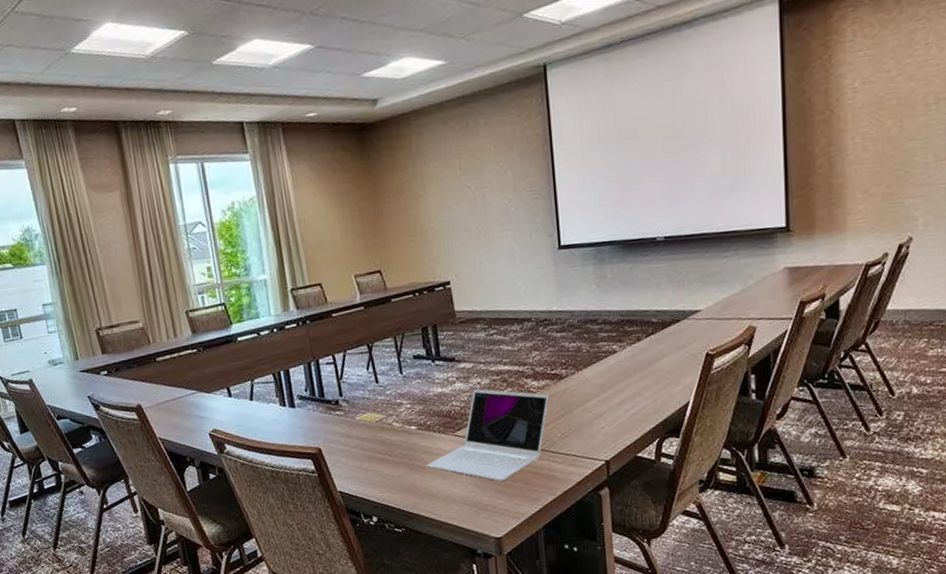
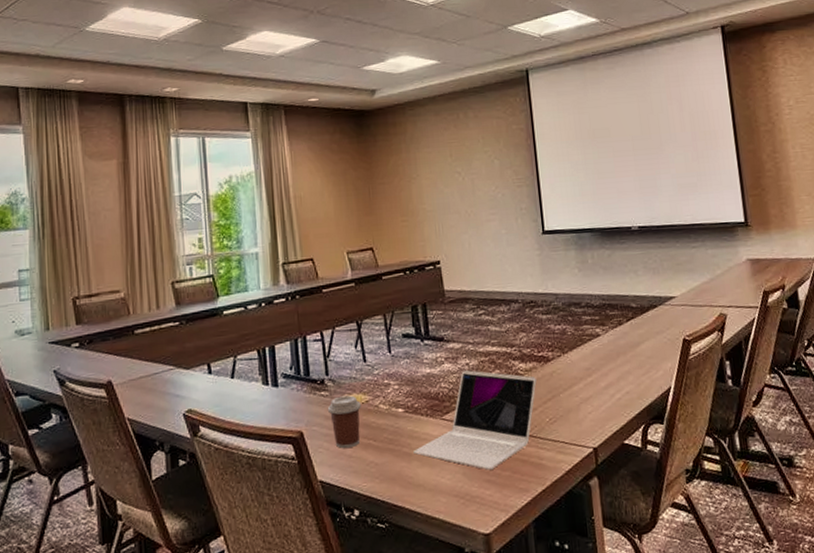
coffee cup: none [342,414,376,463] -> present [327,395,361,448]

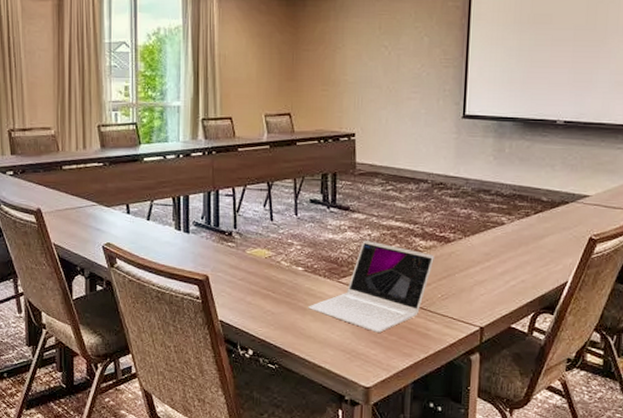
coffee cup: present [327,395,361,448] -> none [232,249,264,295]

